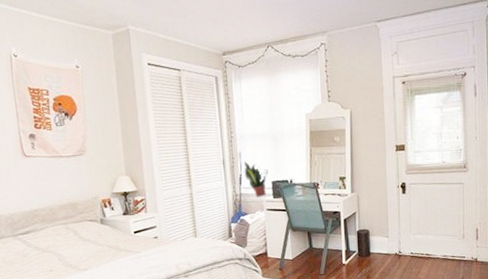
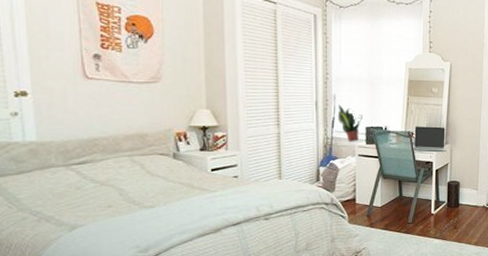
laptop: none [319,175,354,202] -> present [414,126,447,151]

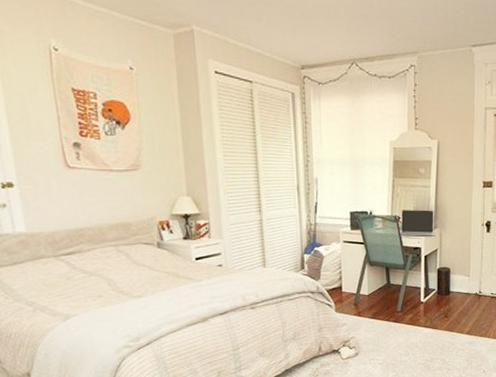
potted plant: present [337,105,363,142] -> none [320,189,346,228]

